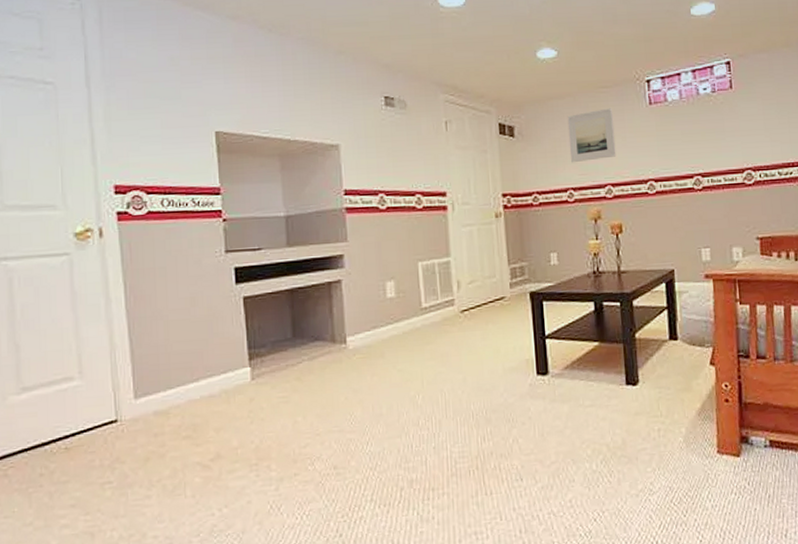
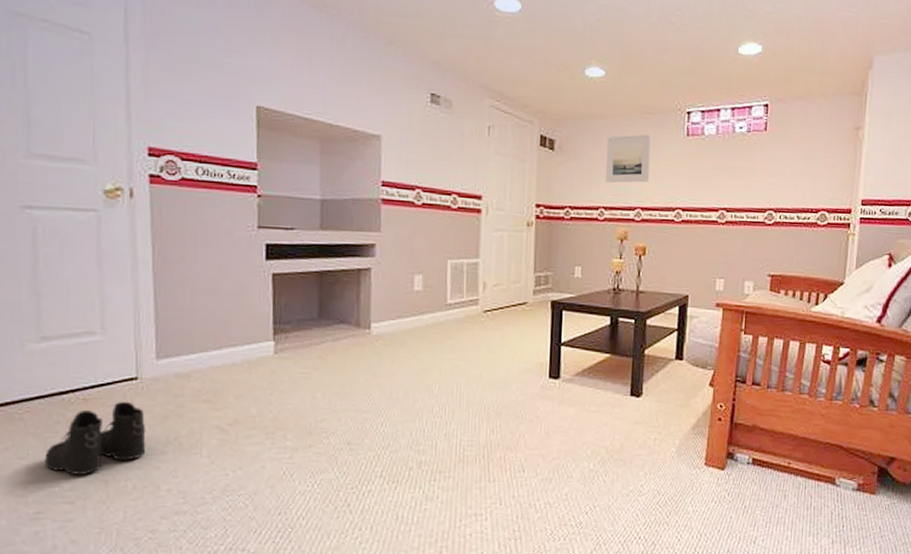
boots: none [31,446,130,531] -> present [45,401,146,476]

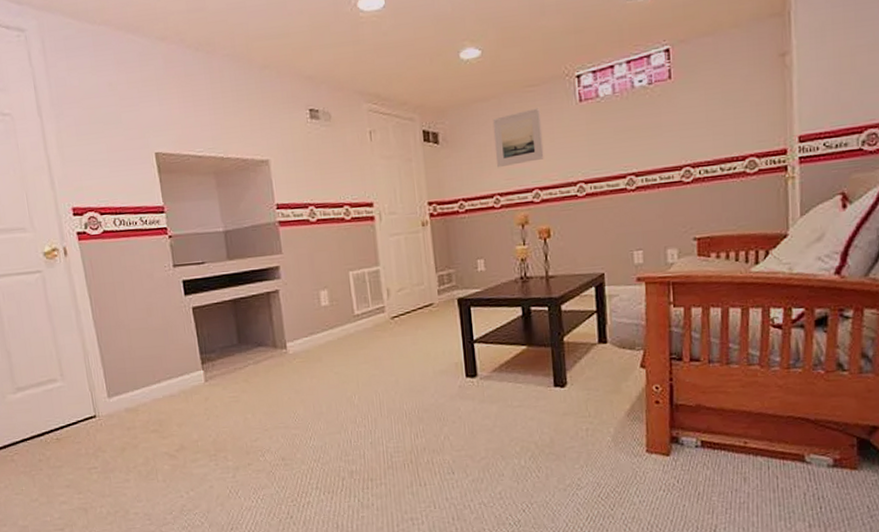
boots: present [45,401,146,476] -> none [35,437,113,506]

